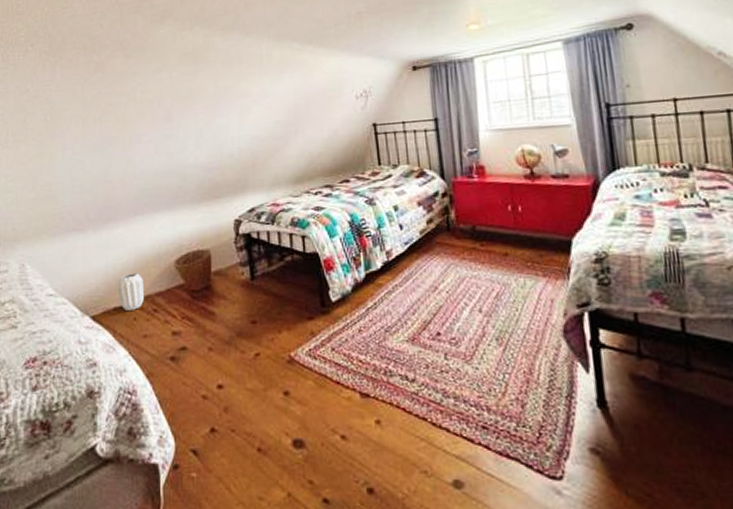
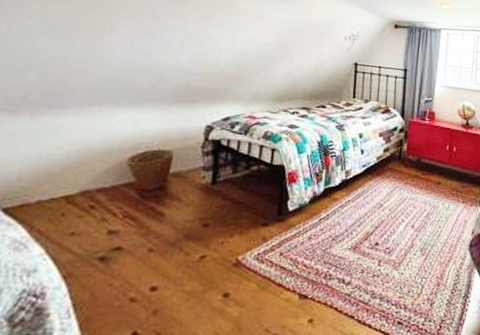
vase: present [117,273,144,310] -> none [46,165,85,205]

